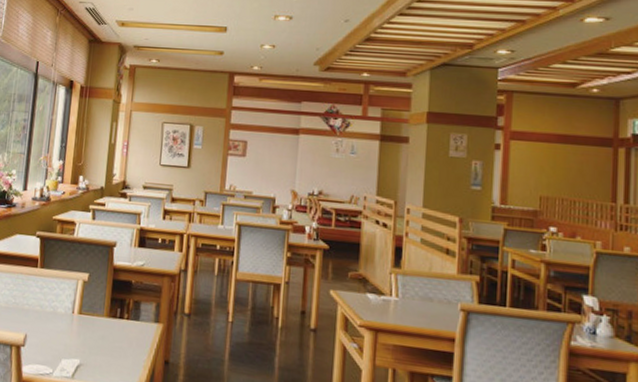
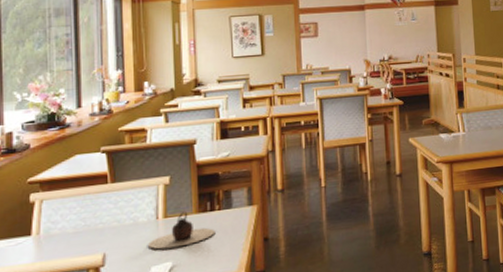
teapot: none [61,312,122,347] -> present [147,211,216,250]

